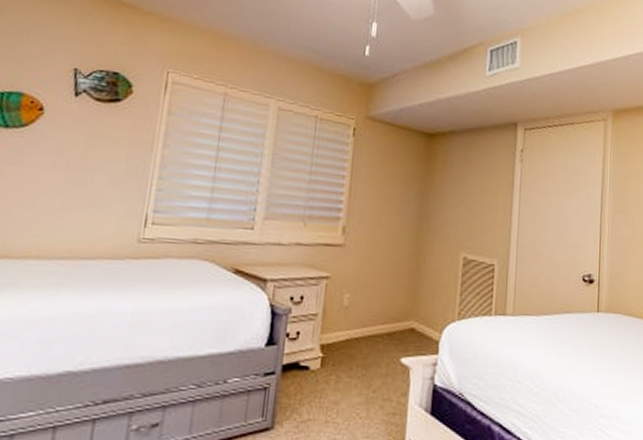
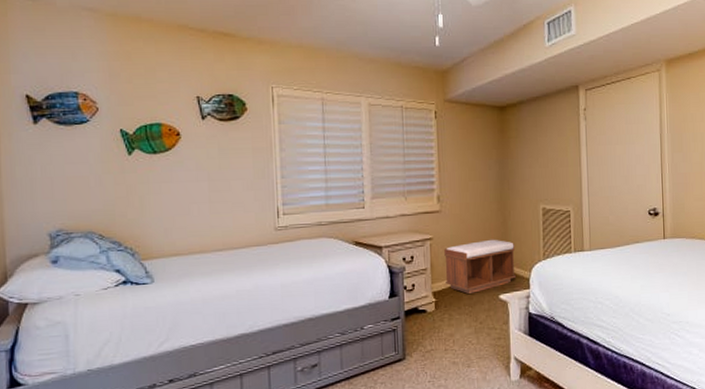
bench: none [338,287,426,353] -> present [444,239,516,295]

